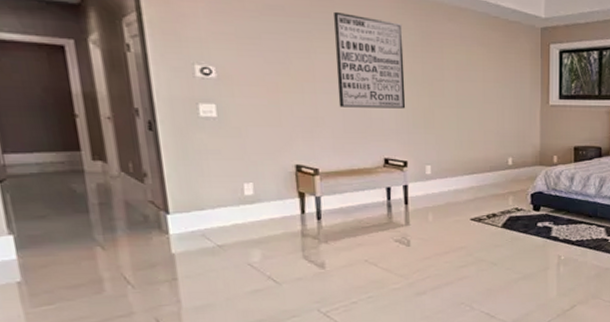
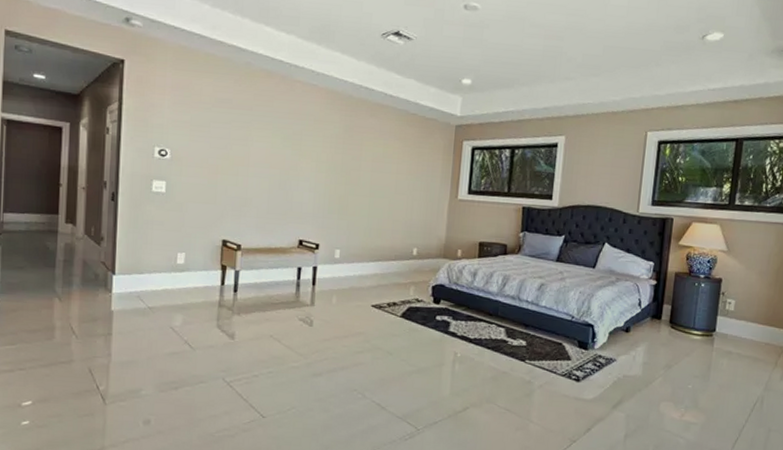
wall art: present [333,11,406,109] -> none [266,105,329,195]

